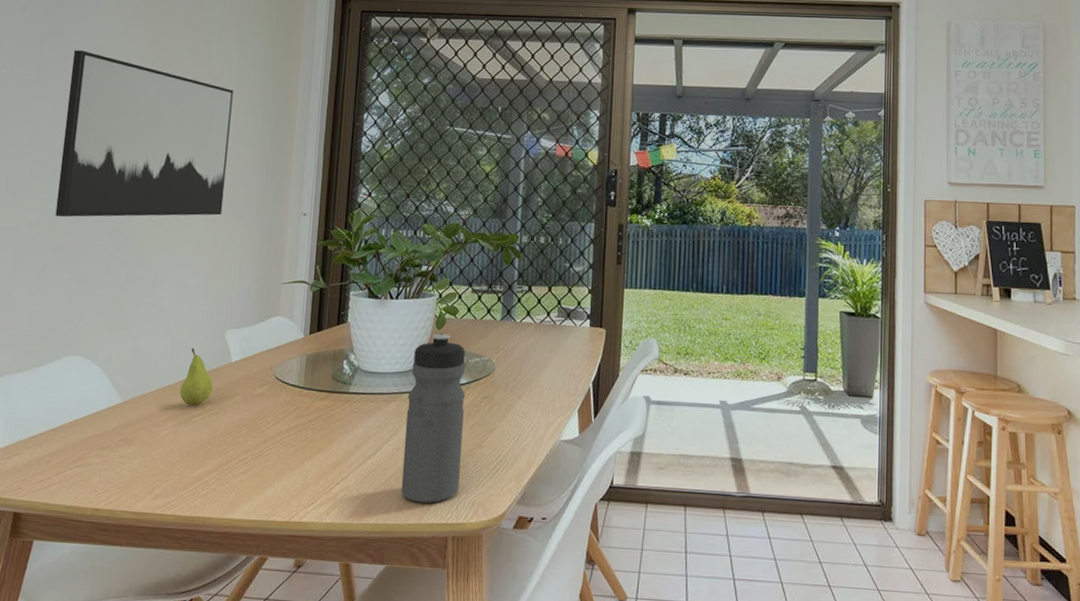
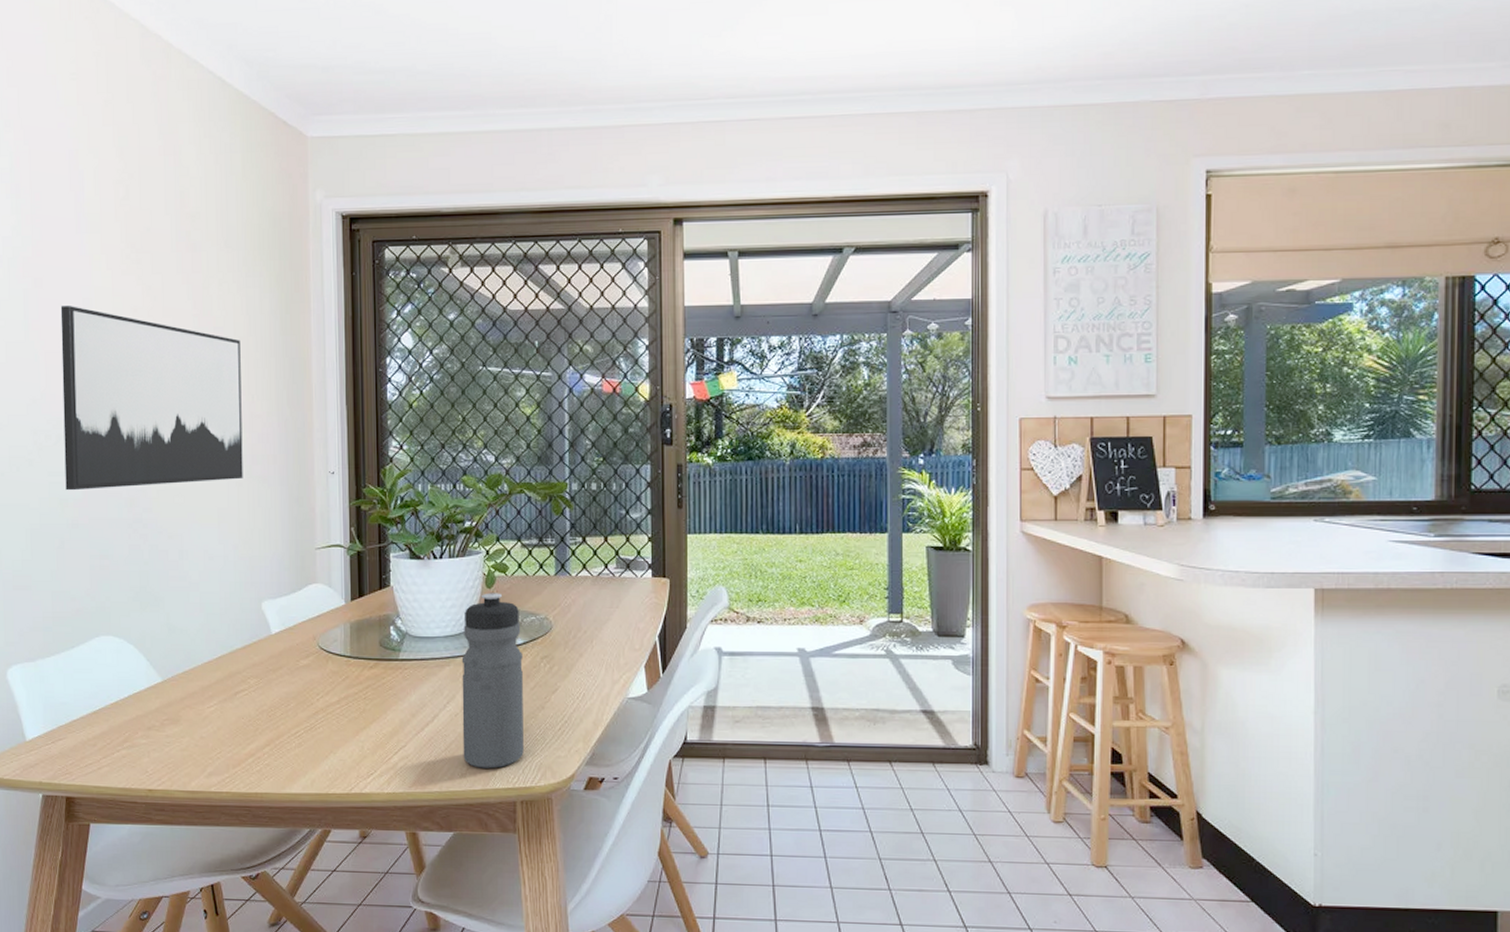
fruit: present [180,347,213,406] -> none [221,621,255,681]

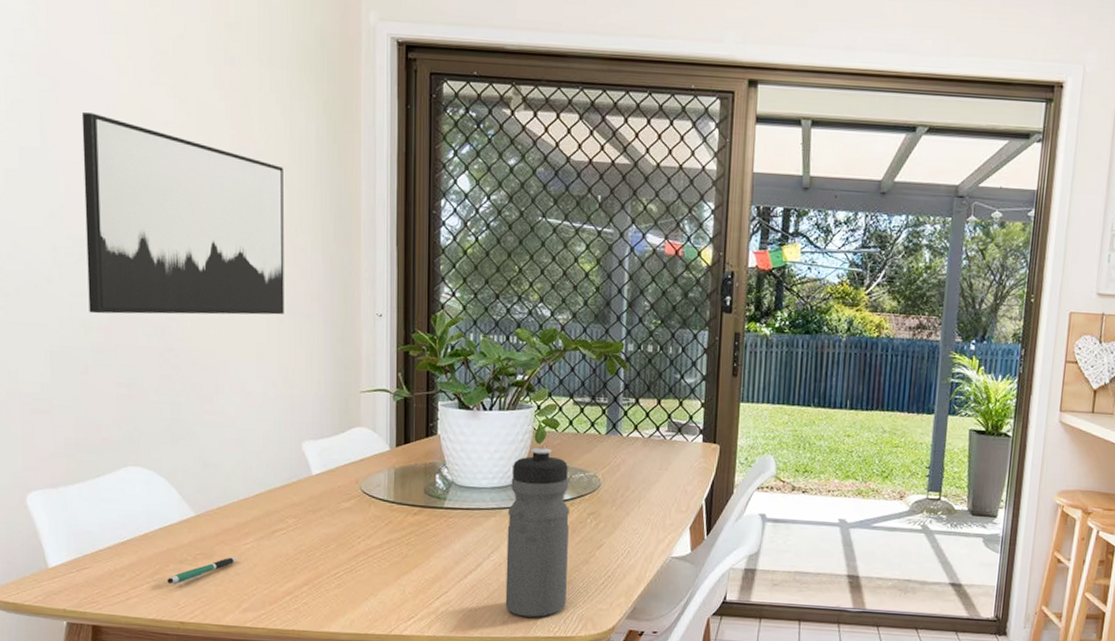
pen: none [136,721,202,752] -> present [167,557,238,585]

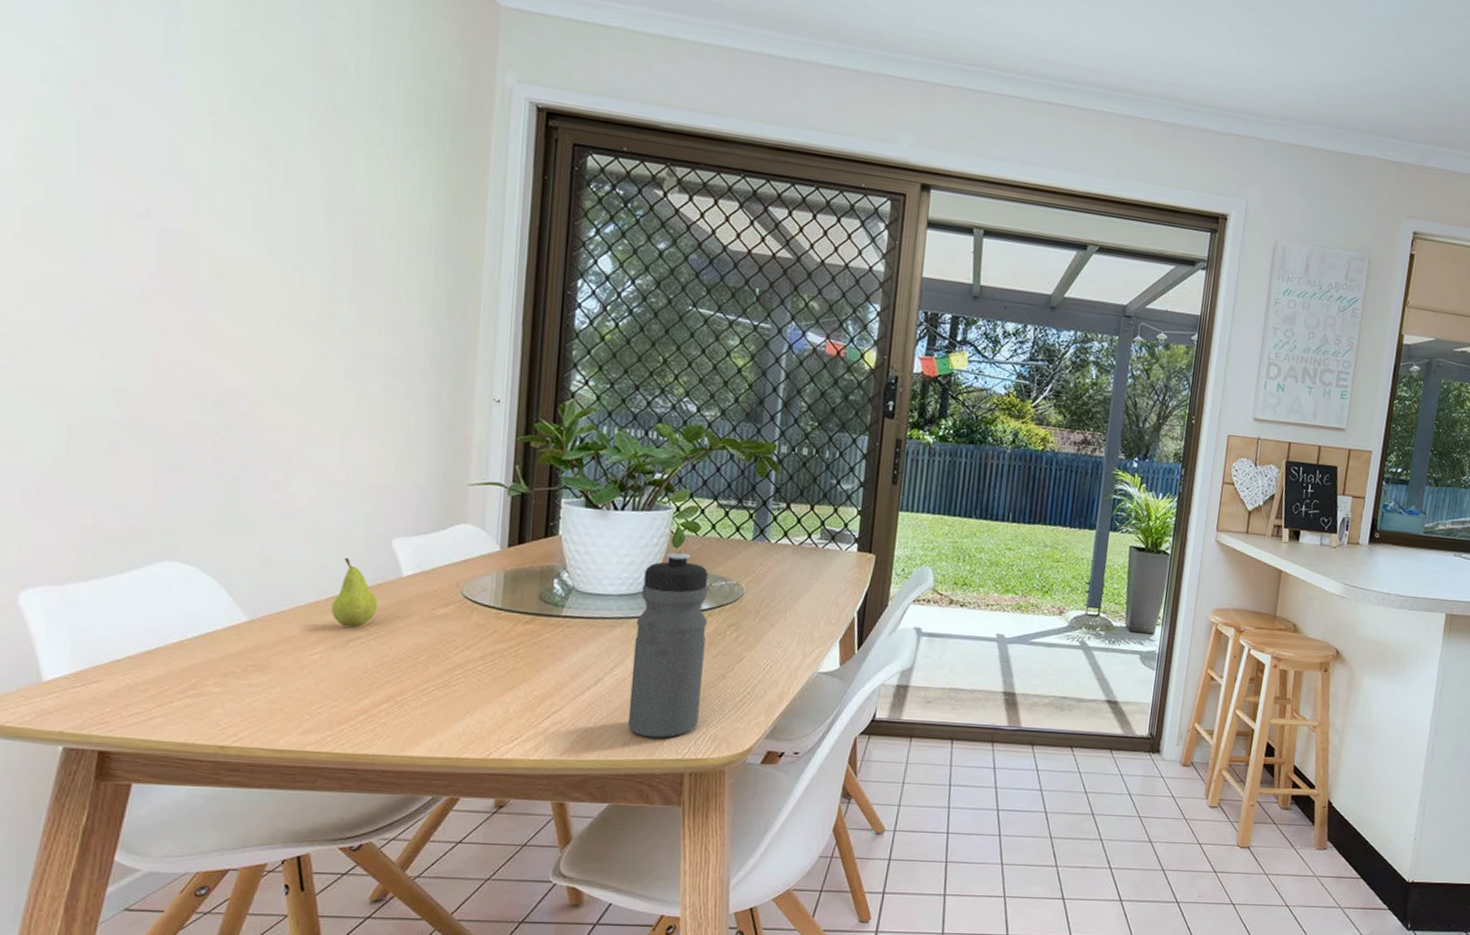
wall art: present [81,112,284,315] -> none [125,147,390,394]
pen: present [167,557,238,585] -> none [205,669,301,702]
fruit: none [258,459,294,520] -> present [331,557,378,627]

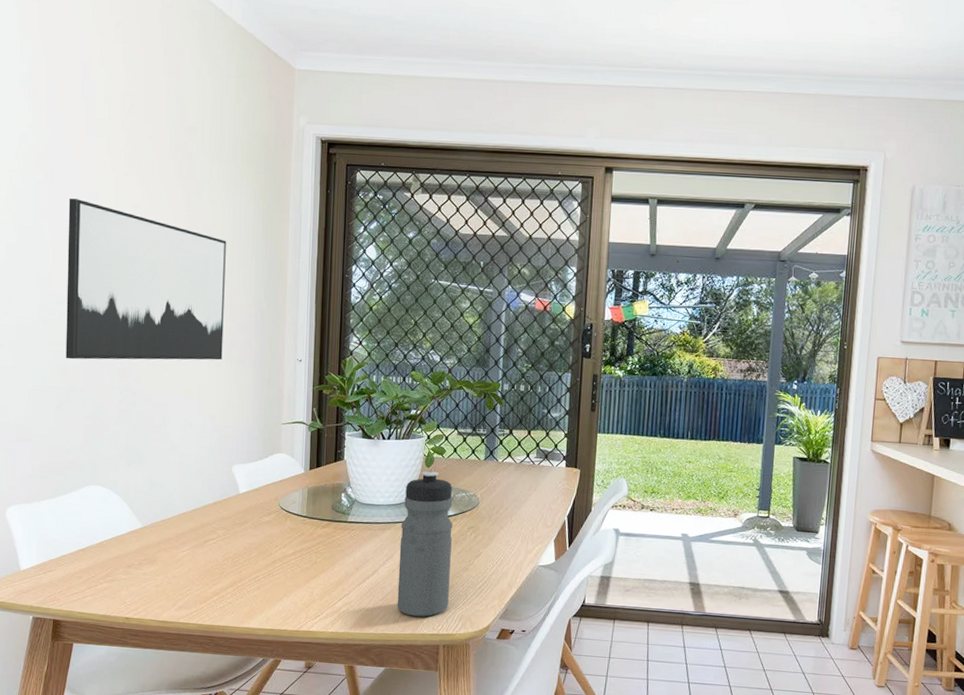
wall art: none [125,147,390,394] -> present [65,198,226,360]
fruit: present [331,557,378,627] -> none [194,480,224,531]

